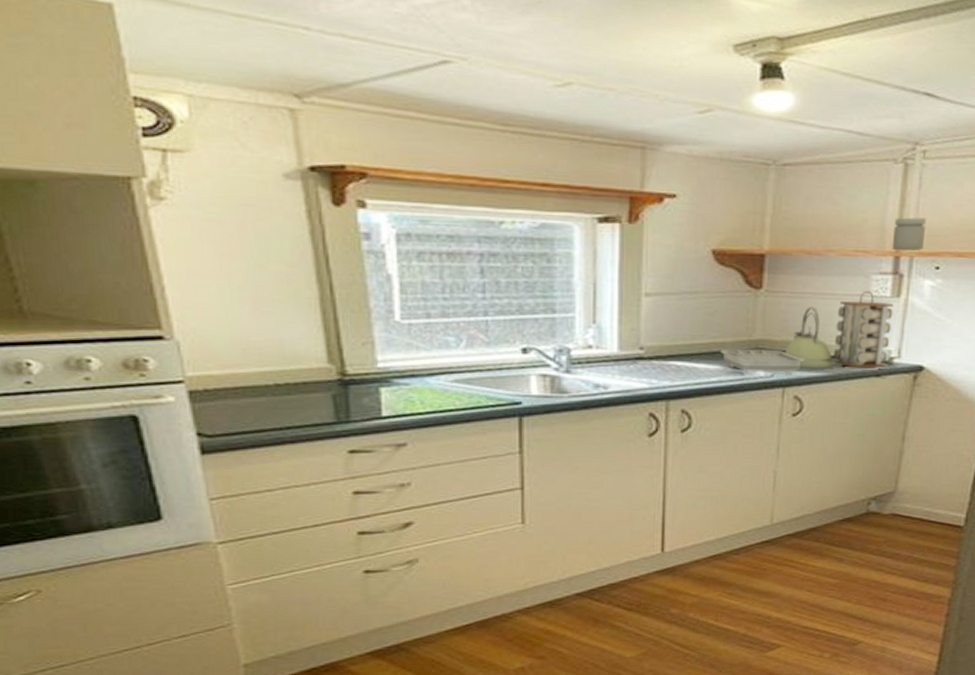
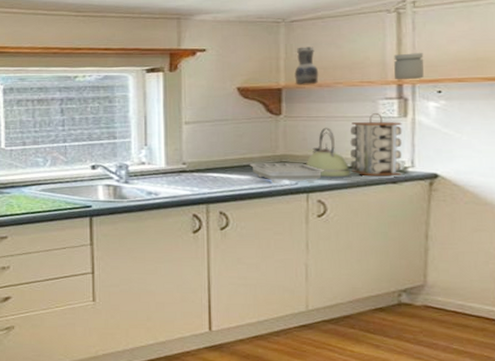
ceramic jug: none [781,200,810,252] -> present [294,47,319,85]

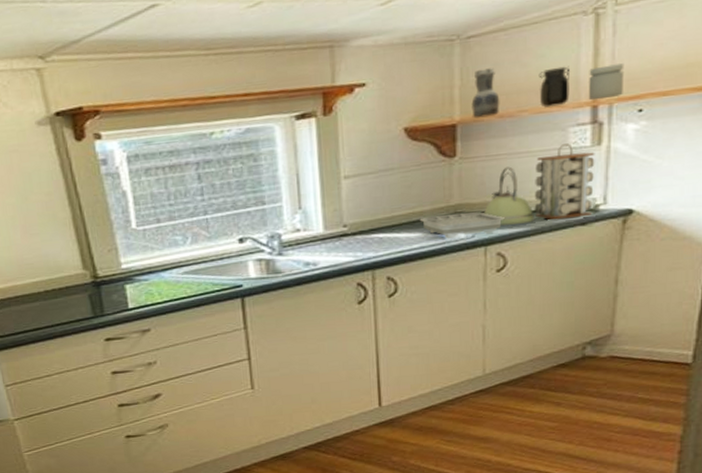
jar: none [351,51,378,82] -> present [538,66,571,108]

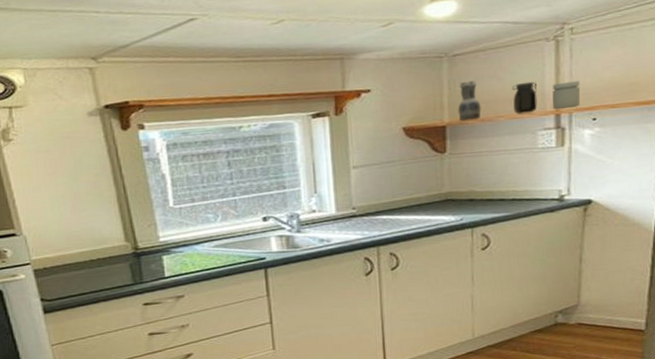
dish rack: present [419,211,505,239] -> none [416,198,487,221]
kettle: present [484,166,536,226] -> none [470,162,513,212]
spice rack: present [534,143,595,221] -> none [511,144,560,208]

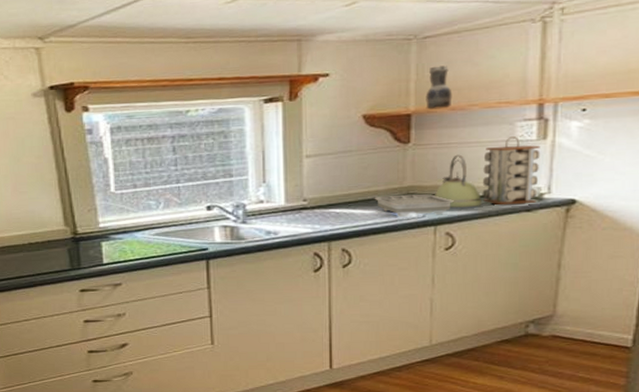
dish rack: none [416,198,487,221] -> present [374,193,454,217]
kettle: none [470,162,513,212] -> present [435,154,483,209]
spice rack: none [511,144,560,208] -> present [482,136,541,206]
jar: present [512,81,538,114] -> none [489,67,519,103]
jar: present [552,81,581,110] -> none [534,67,569,99]

